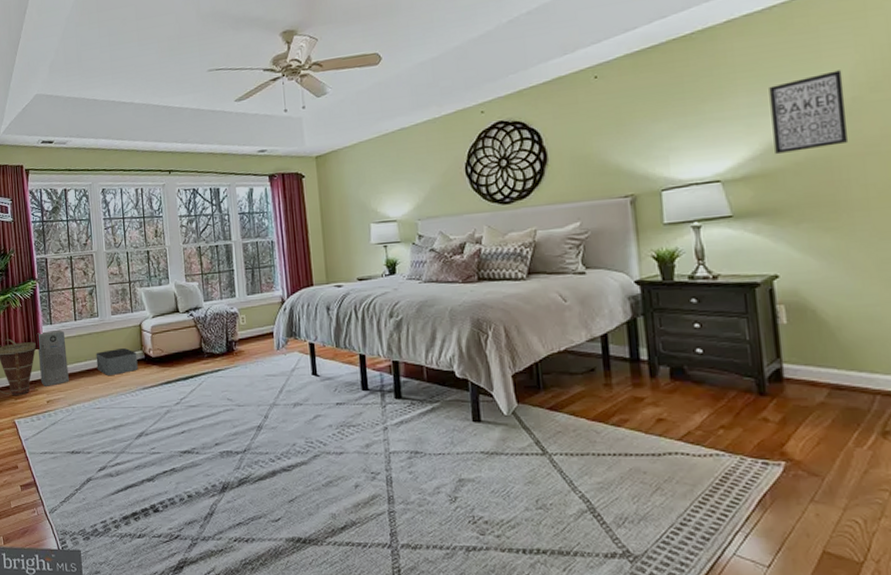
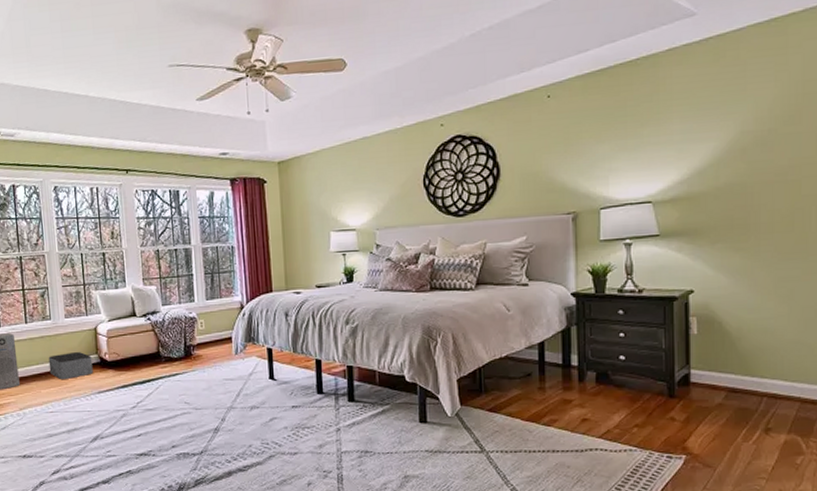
wall art: present [769,70,849,155] -> none [700,103,762,180]

